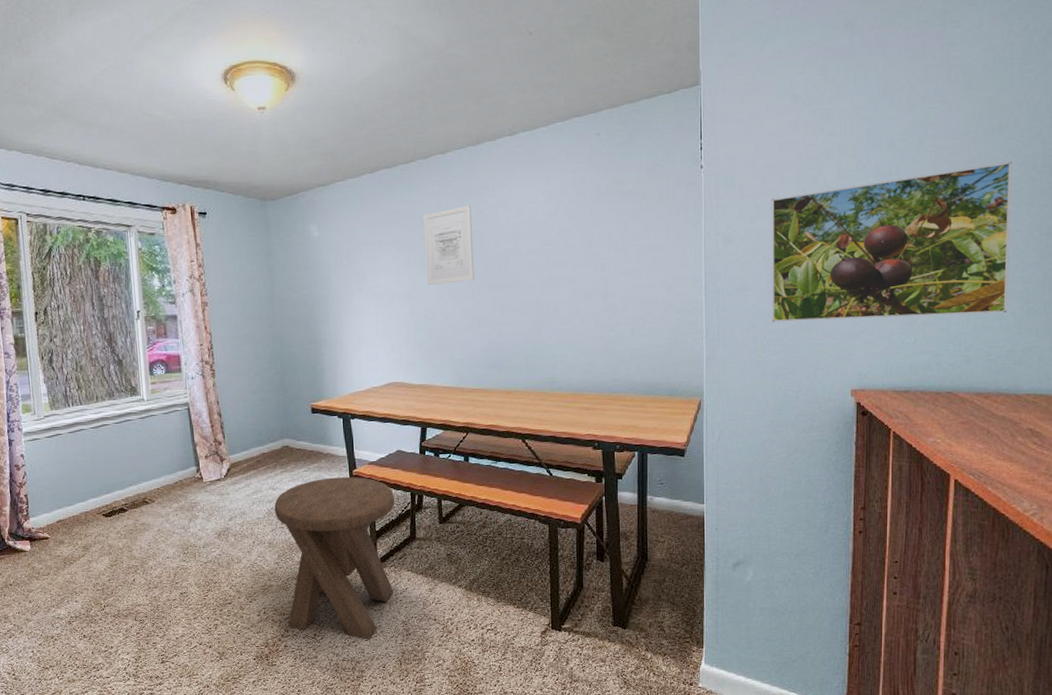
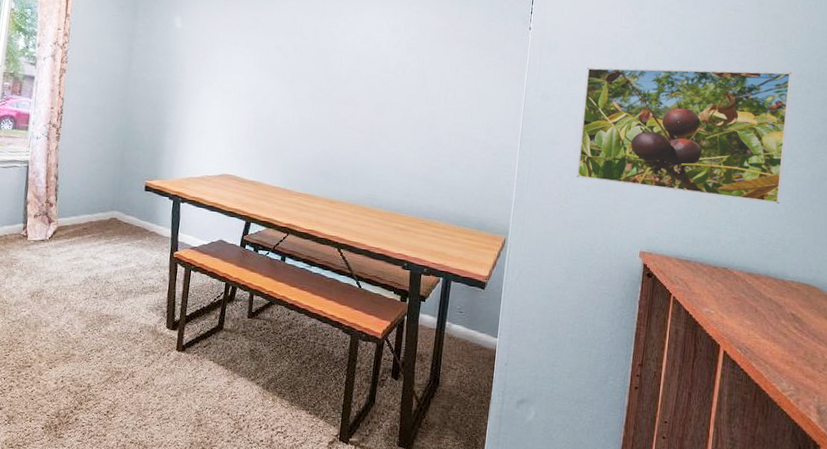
music stool: present [274,476,395,640] -> none [83,255,210,425]
wall art: present [423,206,475,286] -> none [273,24,323,93]

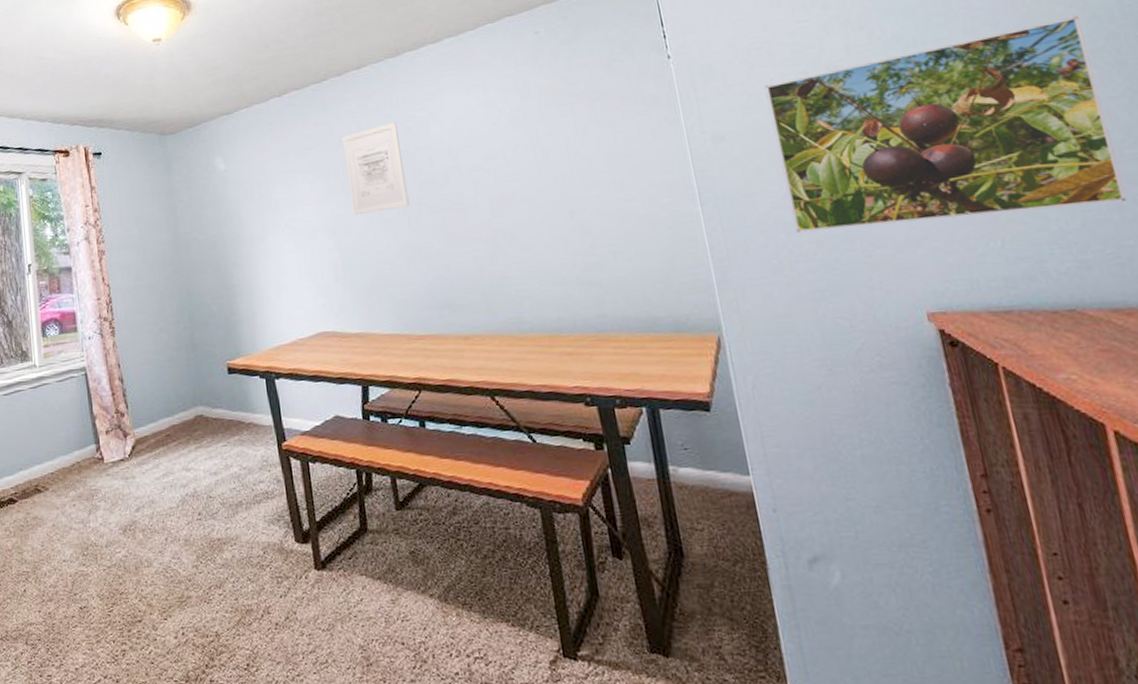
wall art: none [273,24,323,93] -> present [342,122,410,216]

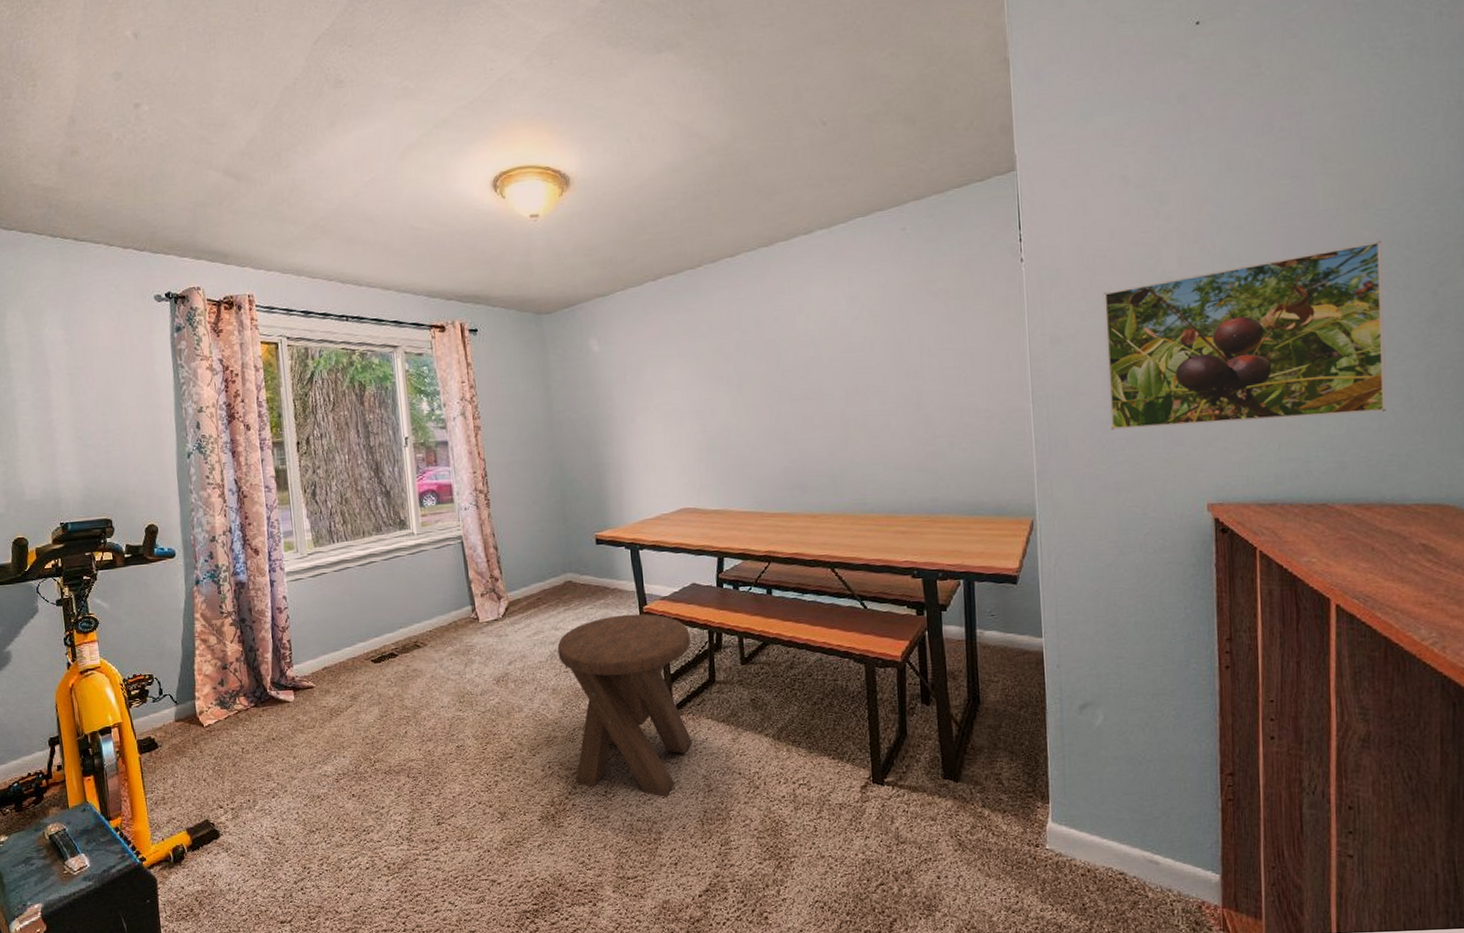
music stool: none [189,451,346,672] -> present [557,613,693,797]
wall art: present [342,122,410,216] -> none [713,312,772,401]

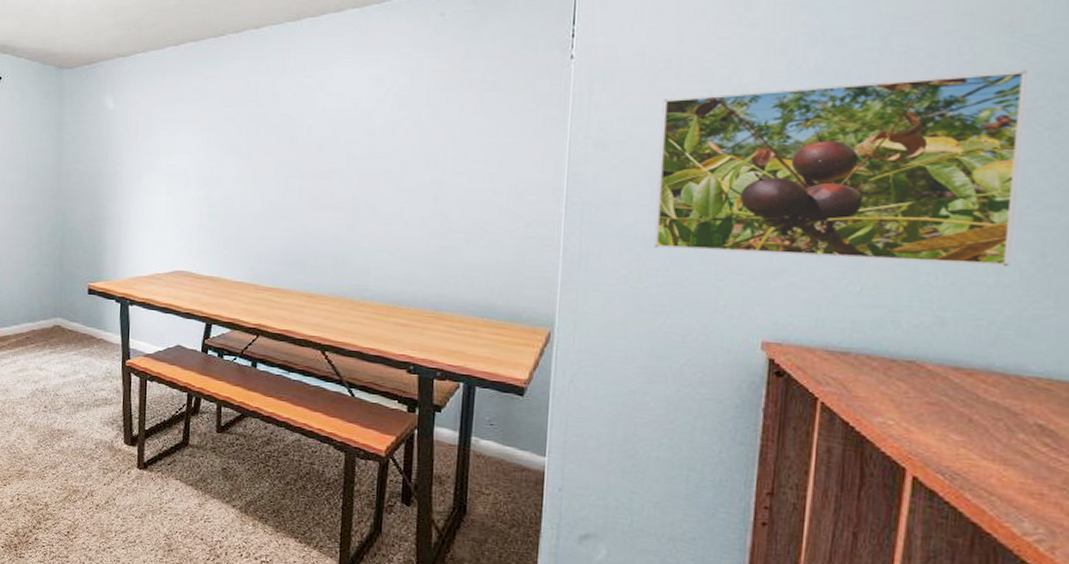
music stool: present [557,613,693,797] -> none [39,365,169,549]

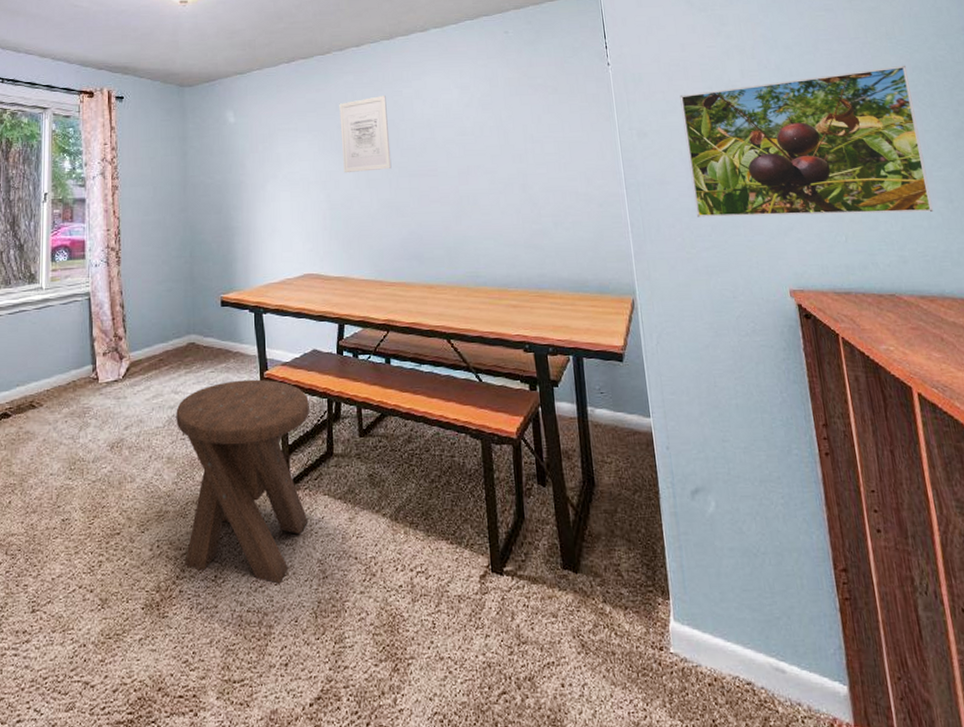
music stool: none [39,365,169,549] -> present [176,379,310,584]
wall art: none [227,86,284,170] -> present [339,96,392,174]

